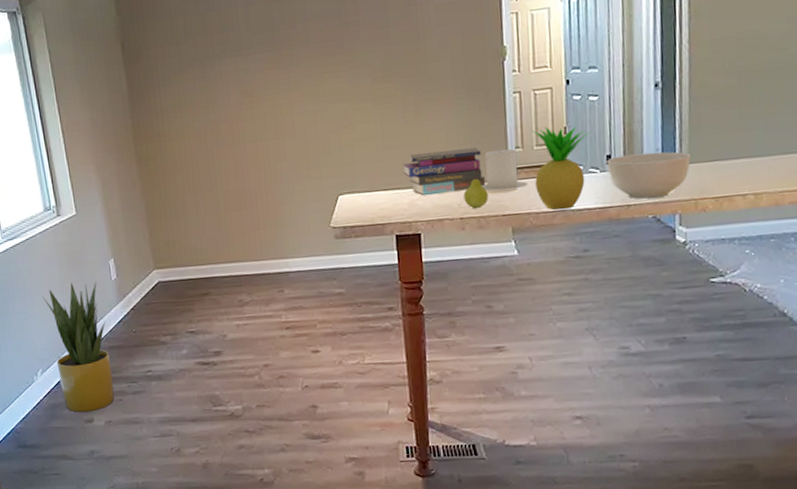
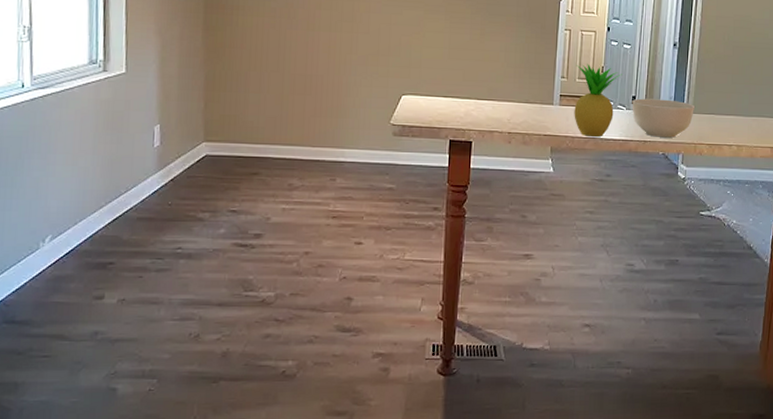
planter: present [42,282,115,412] -> none [67,144,140,287]
books: present [403,147,486,195] -> none [464,67,534,108]
fruit: present [463,169,489,209] -> none [513,91,535,126]
candle: present [482,148,528,194] -> none [530,76,568,116]

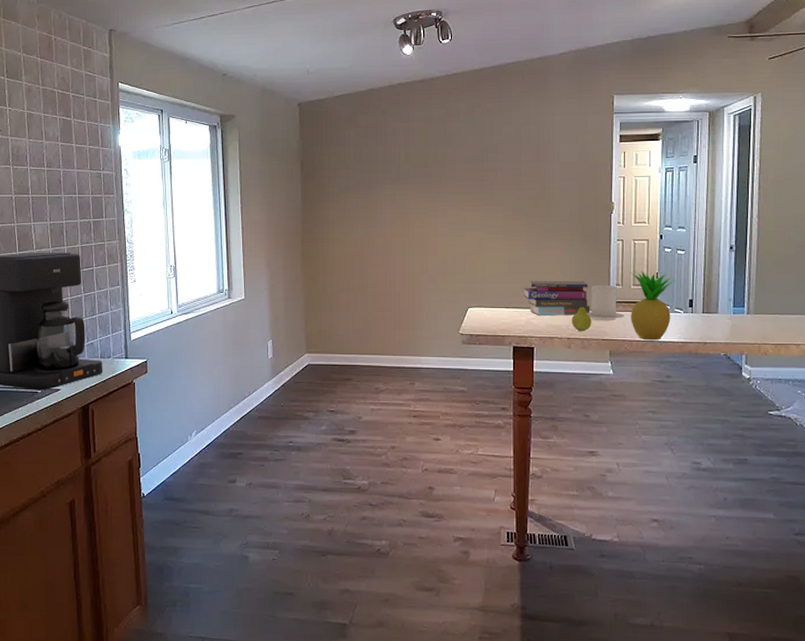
books: none [464,67,534,108] -> present [523,280,591,315]
fruit: none [513,91,535,126] -> present [571,299,592,332]
candle: none [530,76,568,116] -> present [587,285,625,321]
bowl: present [632,98,696,138] -> none [689,301,757,339]

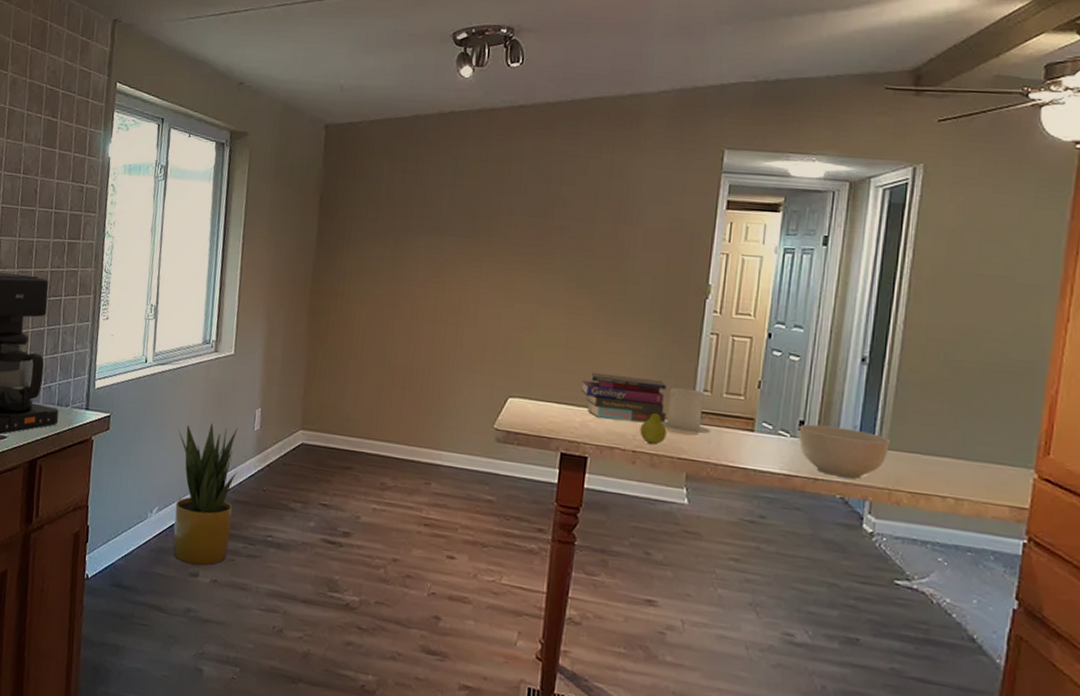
planter: none [205,357,259,473] -> present [173,423,238,566]
fruit: present [630,270,678,339] -> none [718,376,787,467]
bowl: none [689,301,757,339] -> present [798,424,892,479]

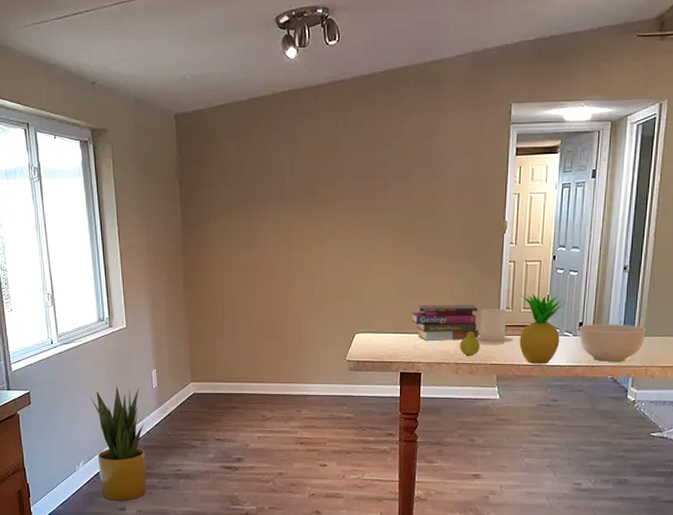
fruit: none [718,376,787,467] -> present [519,293,569,364]

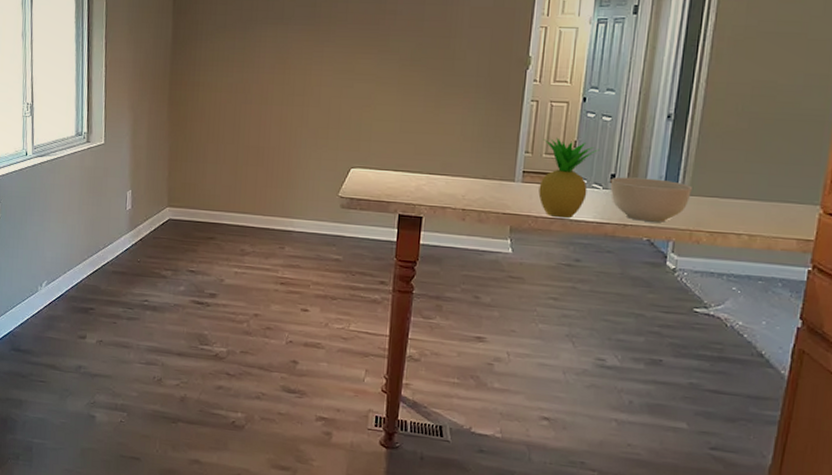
planter: present [89,387,147,500] -> none [59,206,115,329]
books: present [412,304,479,341] -> none [415,141,493,184]
fruit: present [460,323,480,357] -> none [468,166,493,204]
candle: present [476,308,513,346] -> none [487,150,532,194]

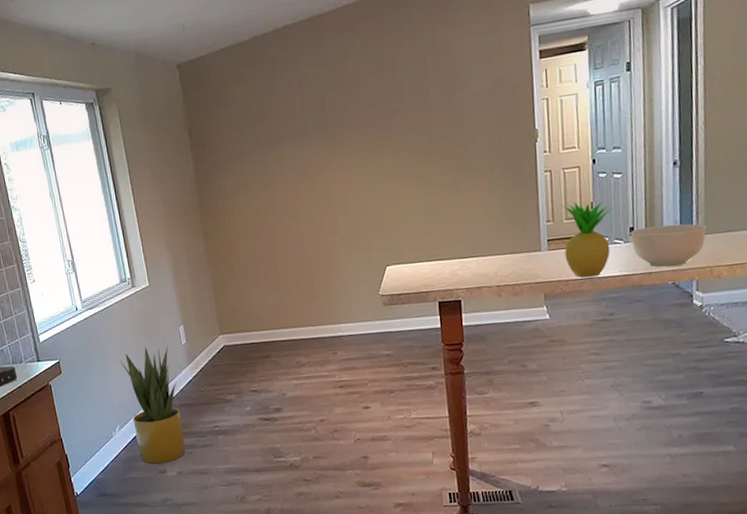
planter: none [59,206,115,329] -> present [119,346,185,464]

